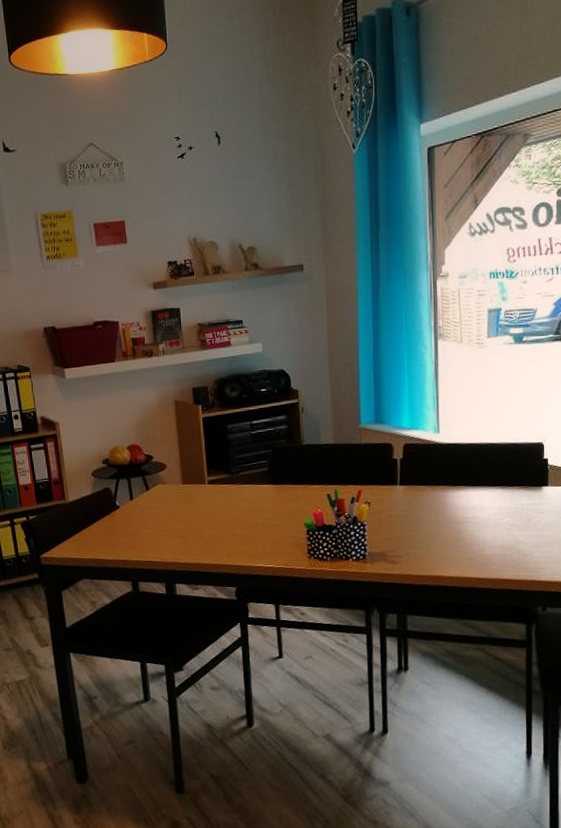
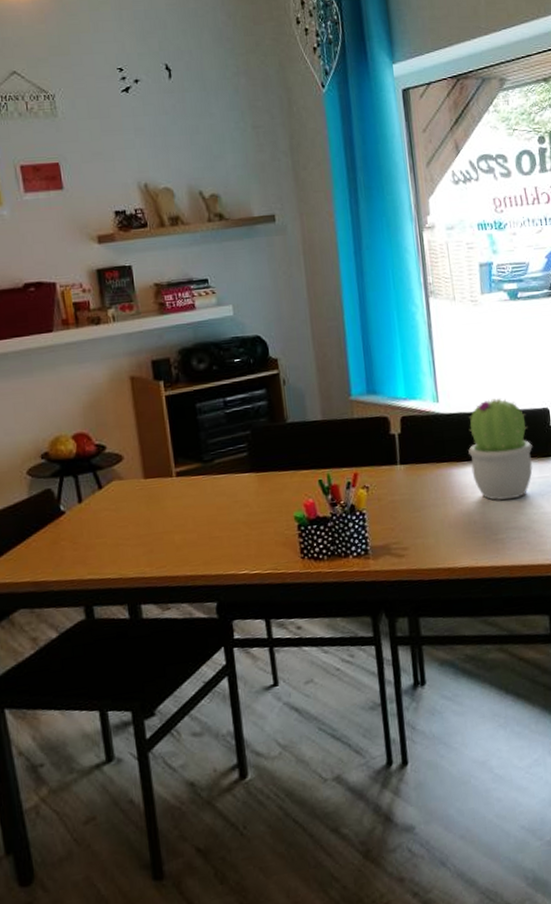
flowerpot: none [463,432,524,522] -> present [468,398,533,500]

